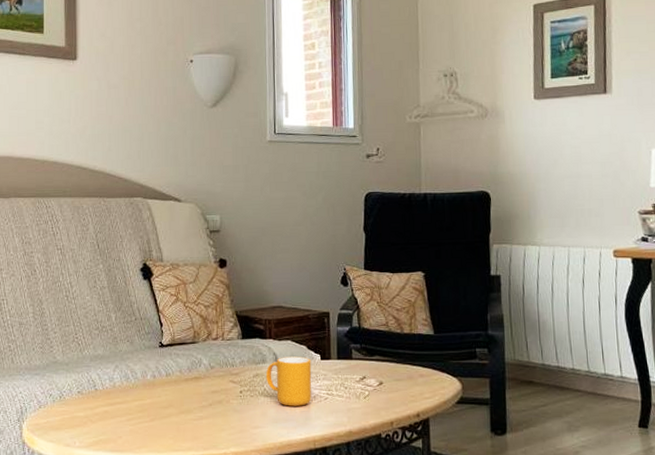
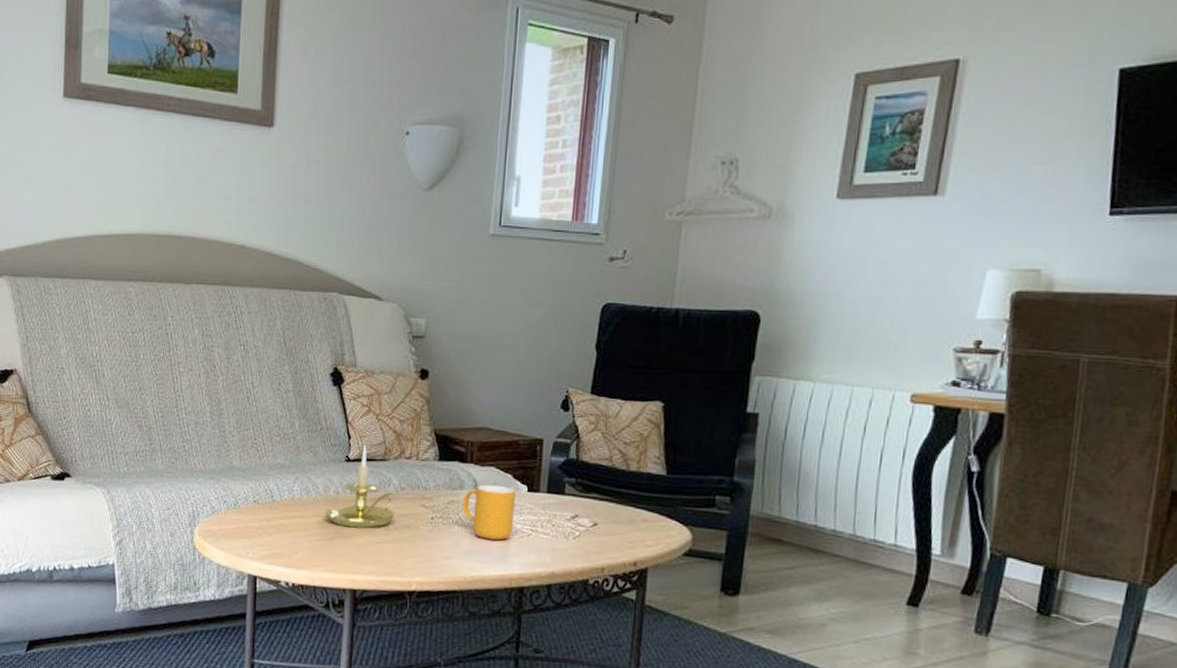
candle holder: none [144,330,208,408] -> present [324,445,397,529]

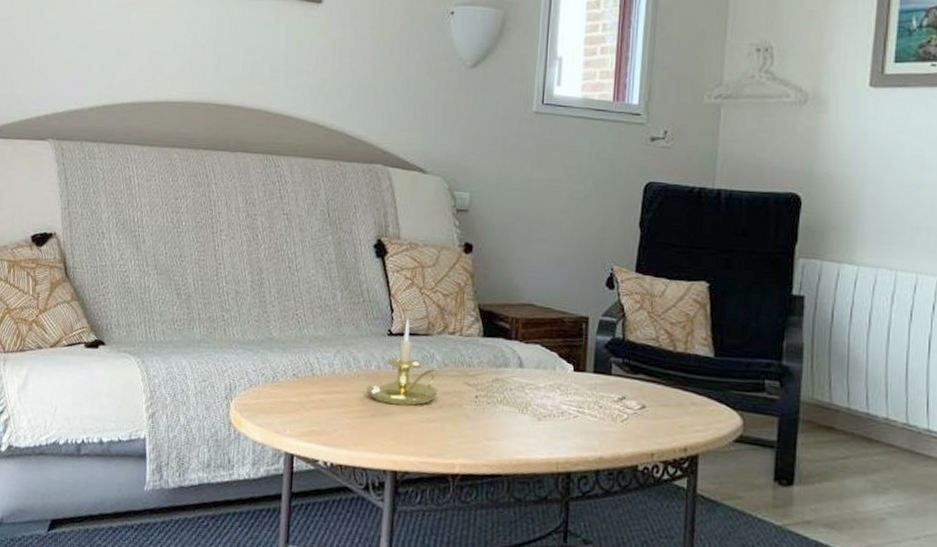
mug: present [462,484,516,540] -> none [506,363,562,422]

